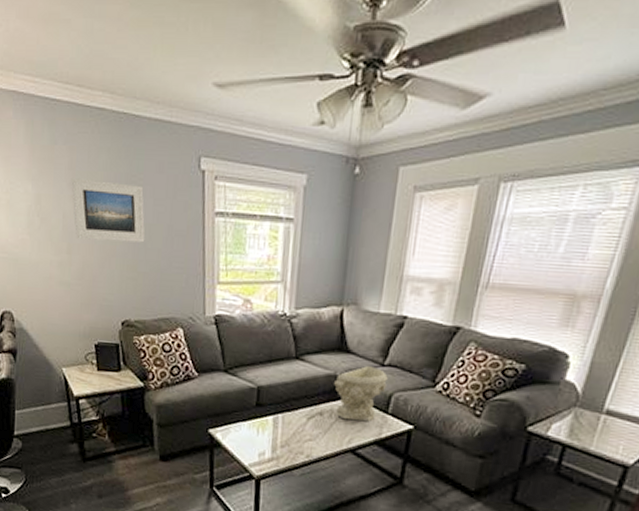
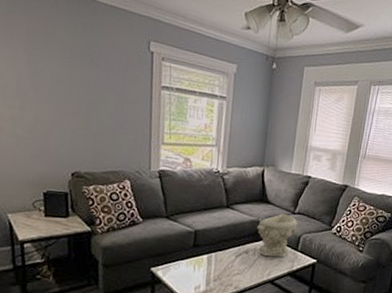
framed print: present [71,178,145,243] -> none [27,44,98,106]

